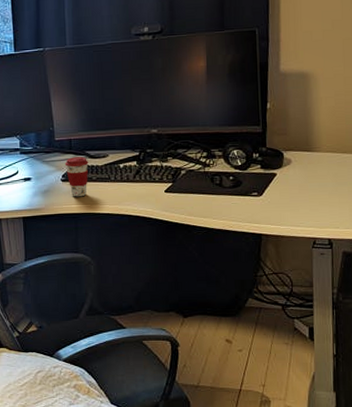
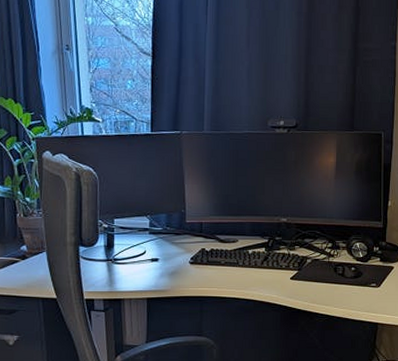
coffee cup: present [64,157,89,197] -> none [194,240,218,280]

